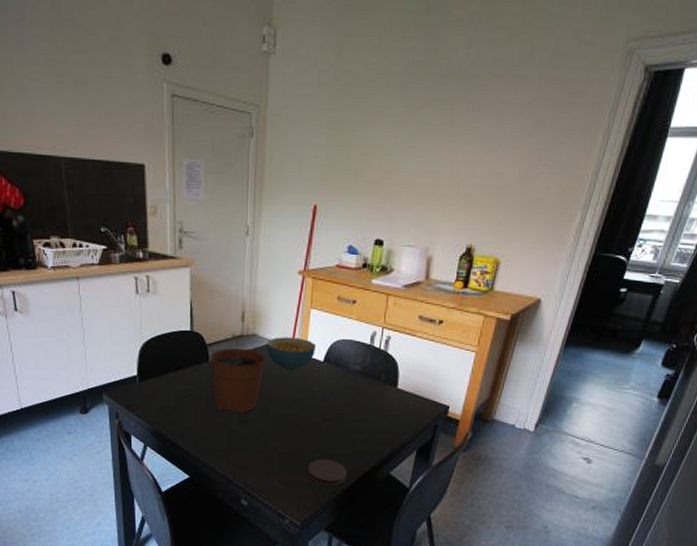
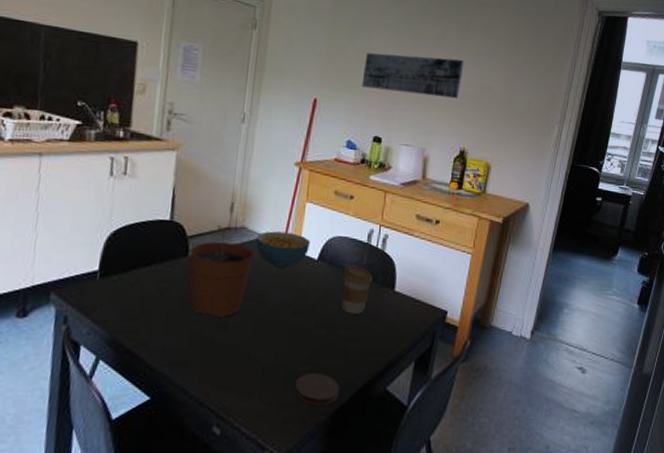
coffee cup: none [346,365,376,410] -> present [341,265,373,314]
wall art: none [362,146,475,192] -> present [361,52,464,99]

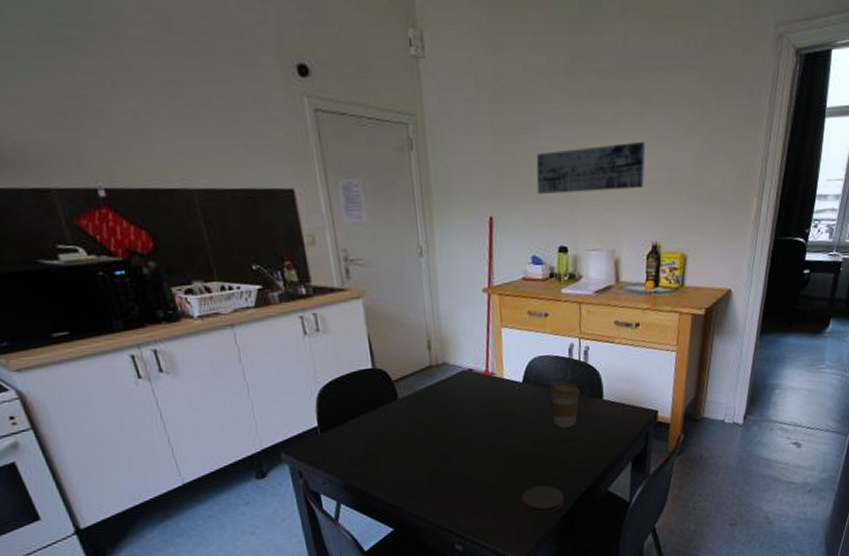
plant pot: present [189,226,254,317] -> none [398,365,461,451]
cereal bowl: present [256,231,310,268] -> none [459,360,513,397]

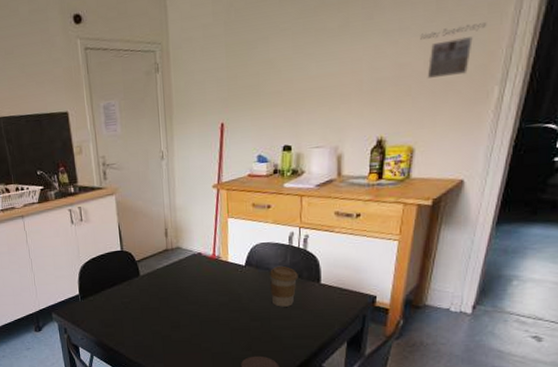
wall art: present [536,141,646,194] -> none [264,42,374,101]
calendar: none [688,133,745,184] -> present [420,23,487,78]

